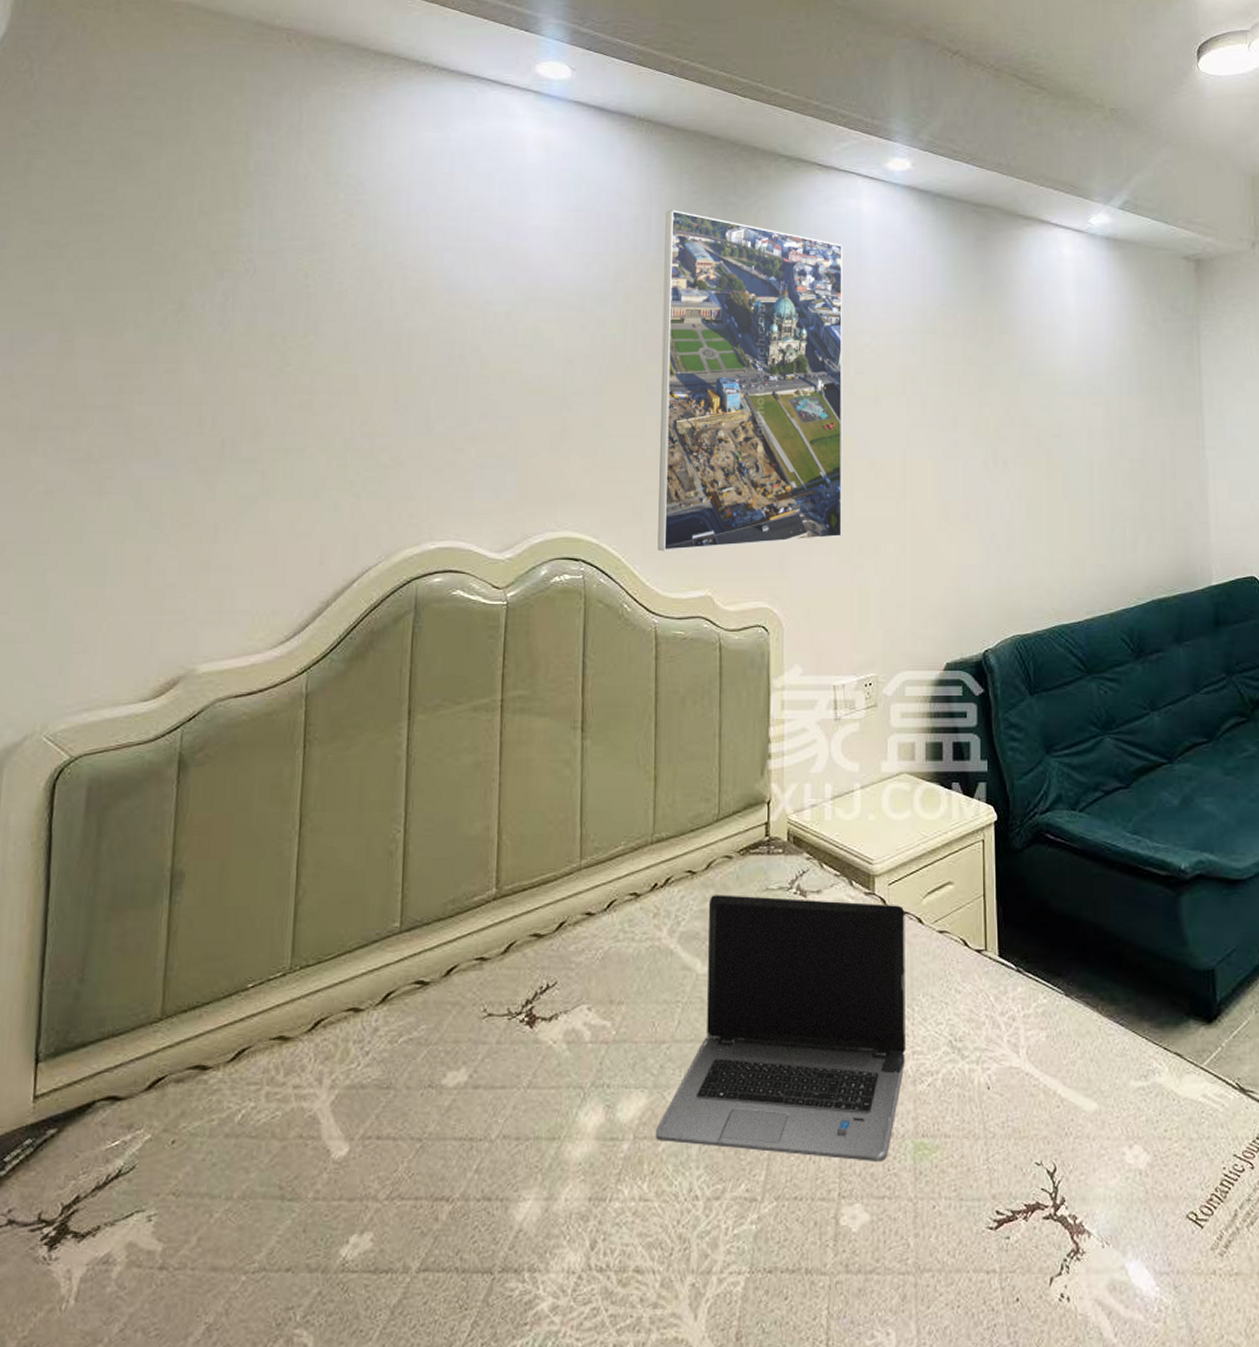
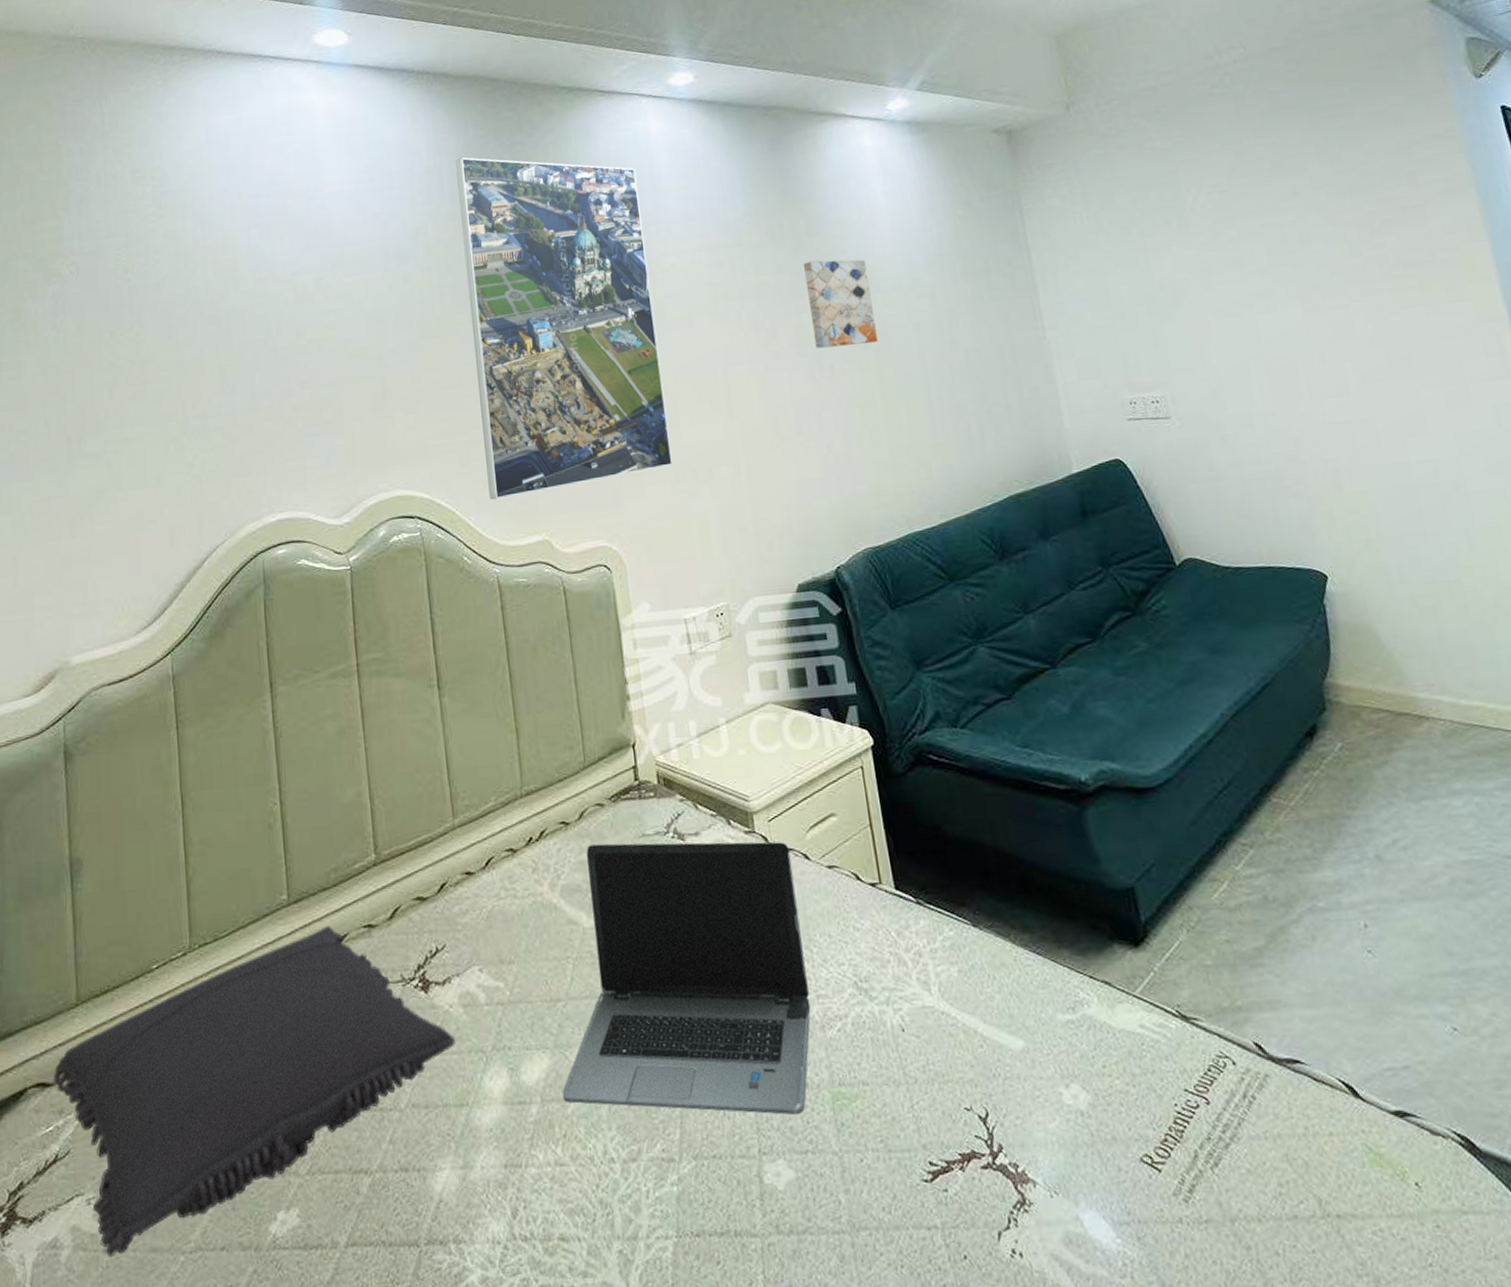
pillow: none [126,956,555,1275] -> present [53,926,455,1258]
wall art: none [991,358,1051,441] -> present [803,259,878,349]

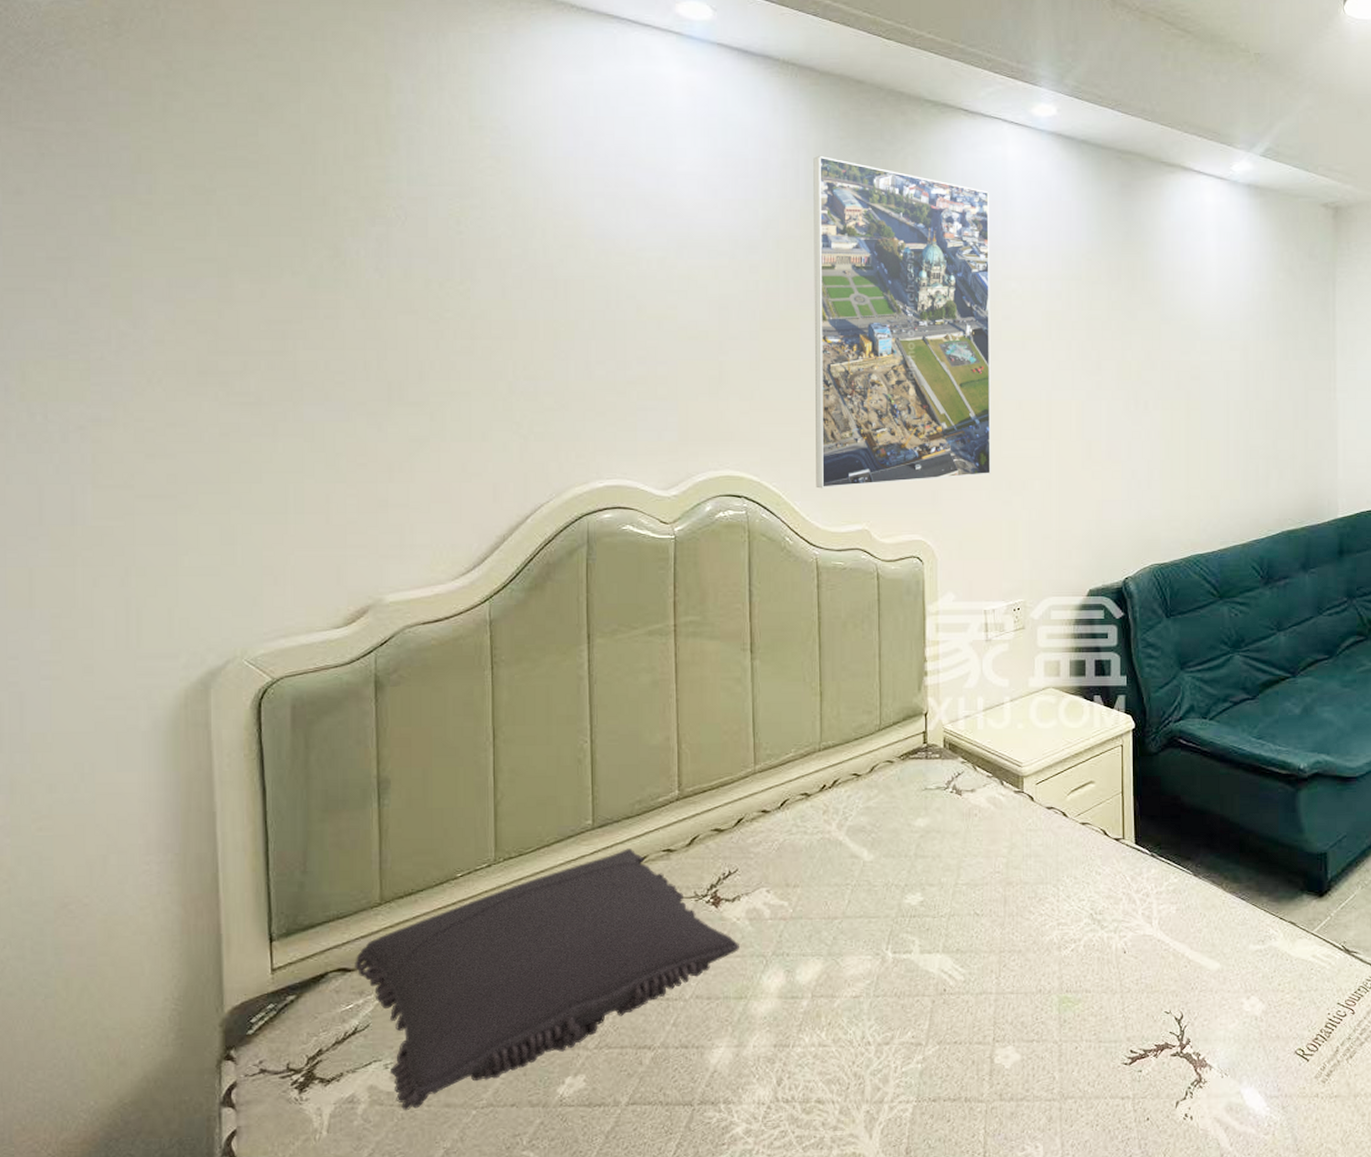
laptop computer: present [562,842,811,1115] -> none [831,794,1051,1013]
wall art: present [803,259,878,349] -> none [1134,303,1191,384]

